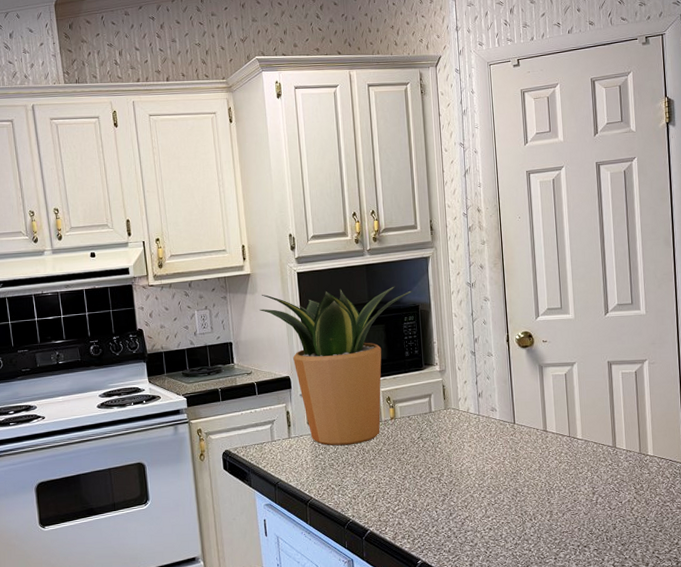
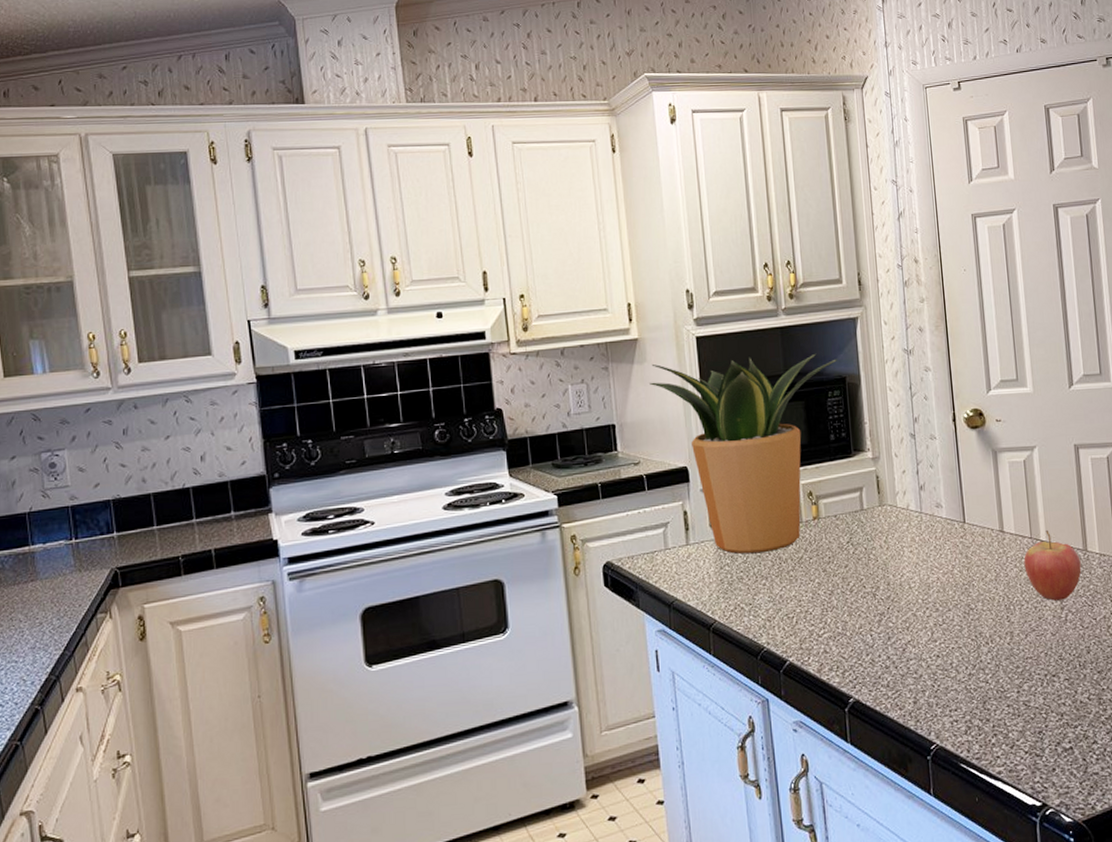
fruit: none [563,431,611,487] -> present [1023,531,1082,601]

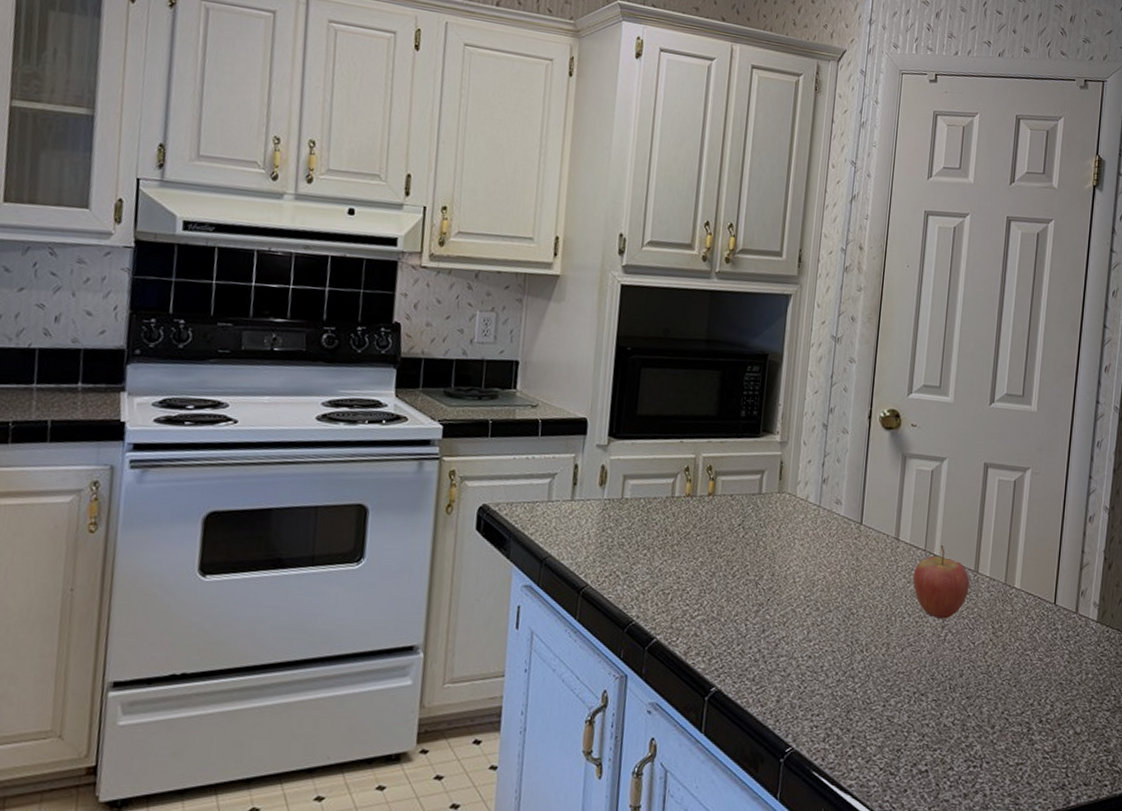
potted plant: present [649,353,838,554] -> none [563,305,764,522]

